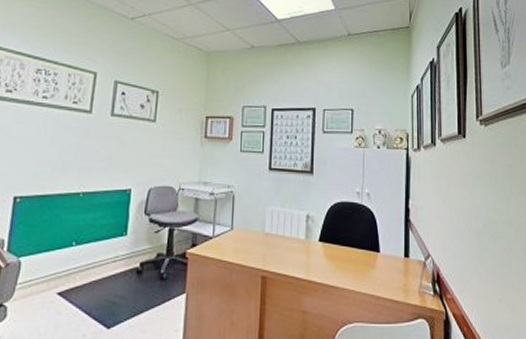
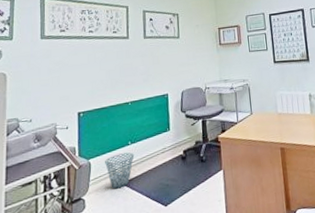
waste basket: none [39,255,78,299] -> present [105,152,135,189]

